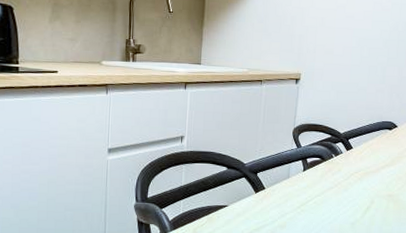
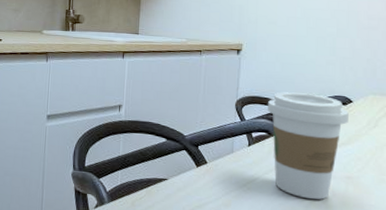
coffee cup: none [321,119,393,217] -> present [267,92,349,200]

